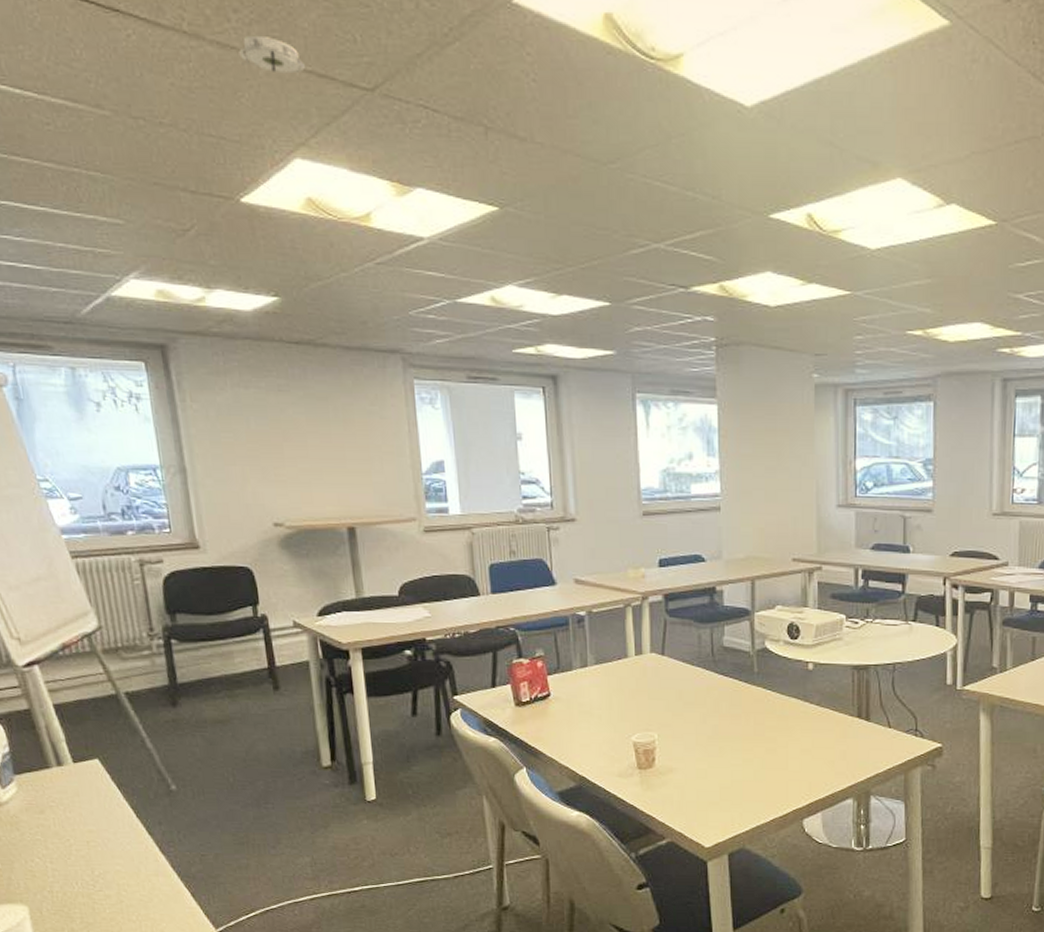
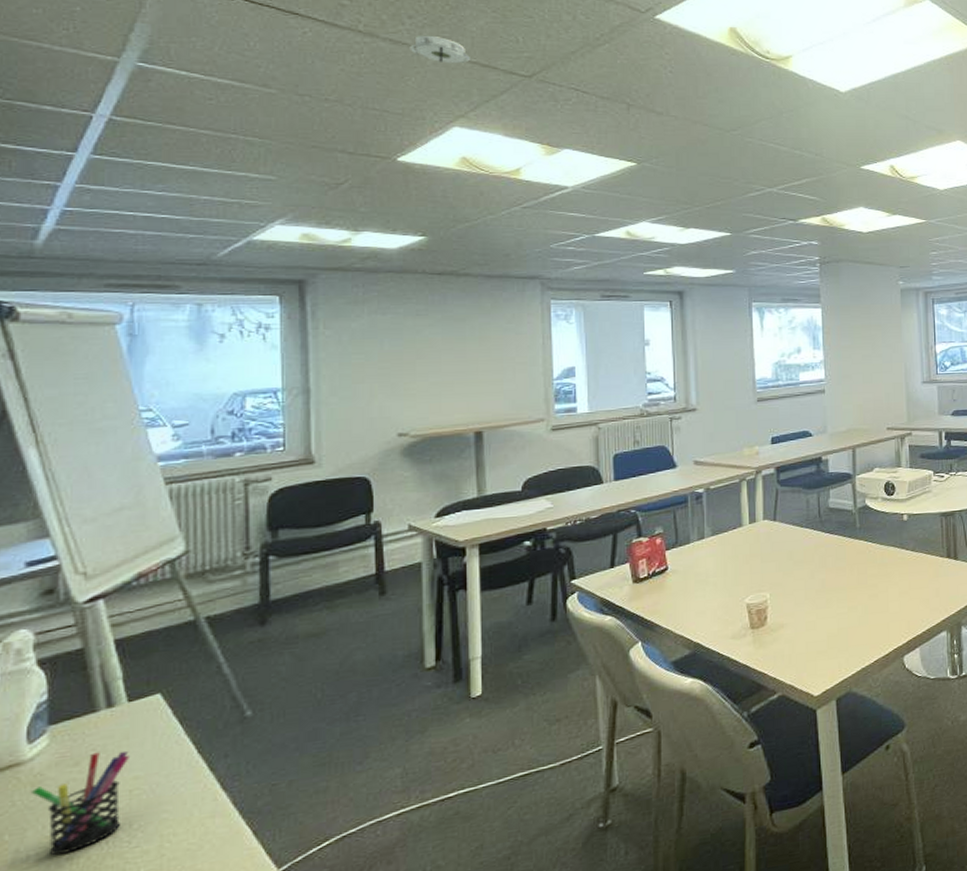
pen holder: none [12,804,85,888] -> present [32,750,129,856]

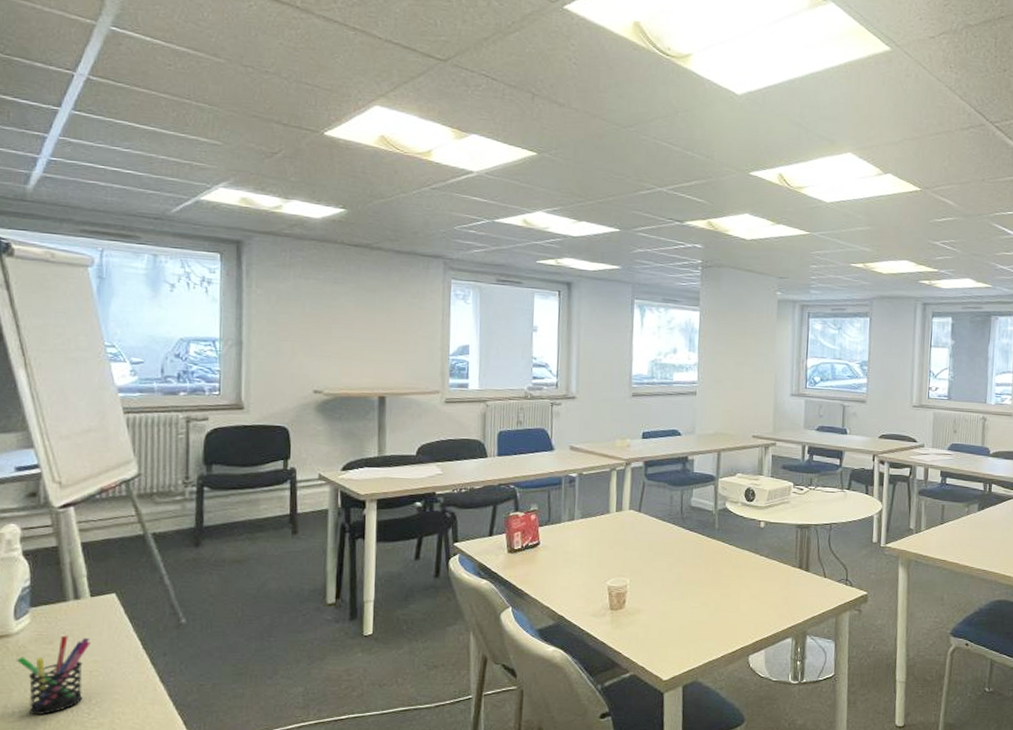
smoke detector: present [410,35,470,64] -> none [340,13,393,44]

